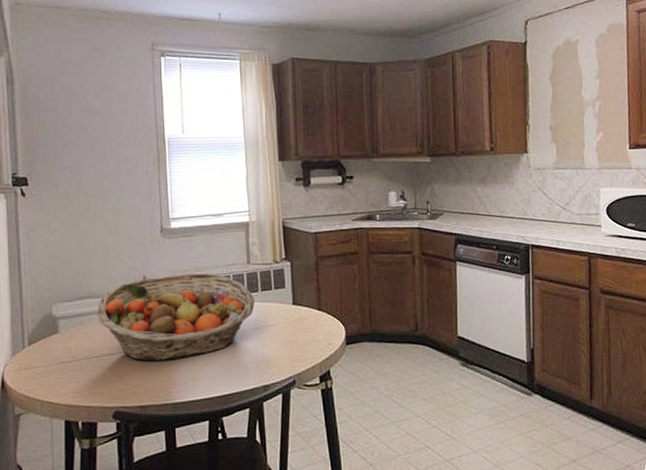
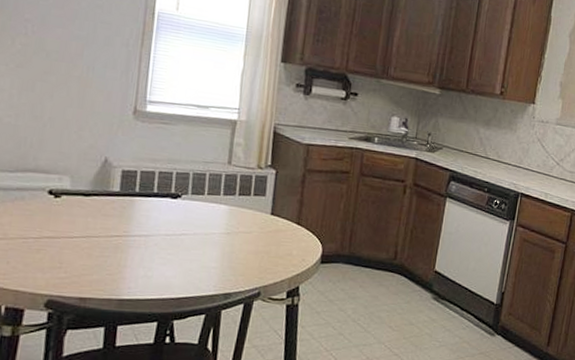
fruit basket: present [96,273,255,362] -> none [41,161,230,254]

